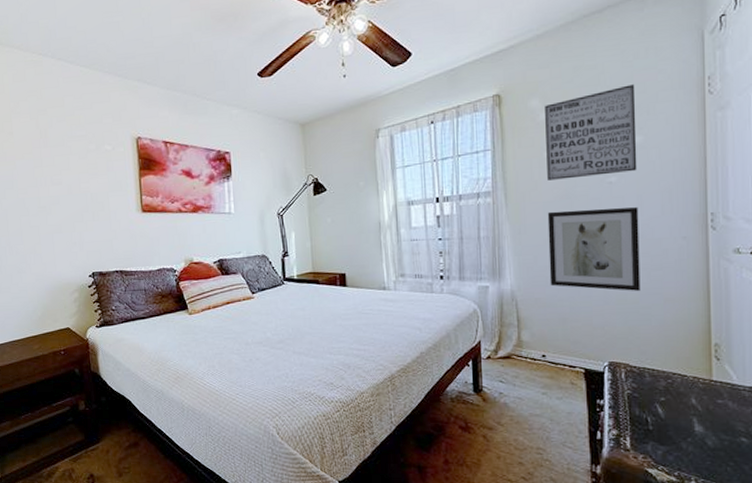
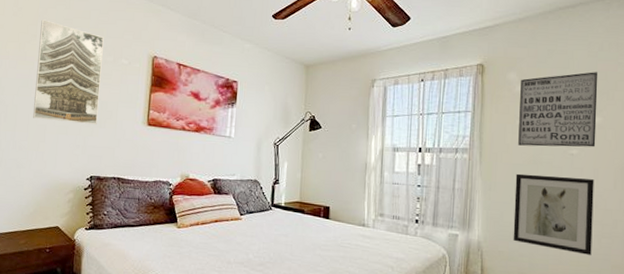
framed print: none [15,114,90,220] -> present [33,19,104,124]

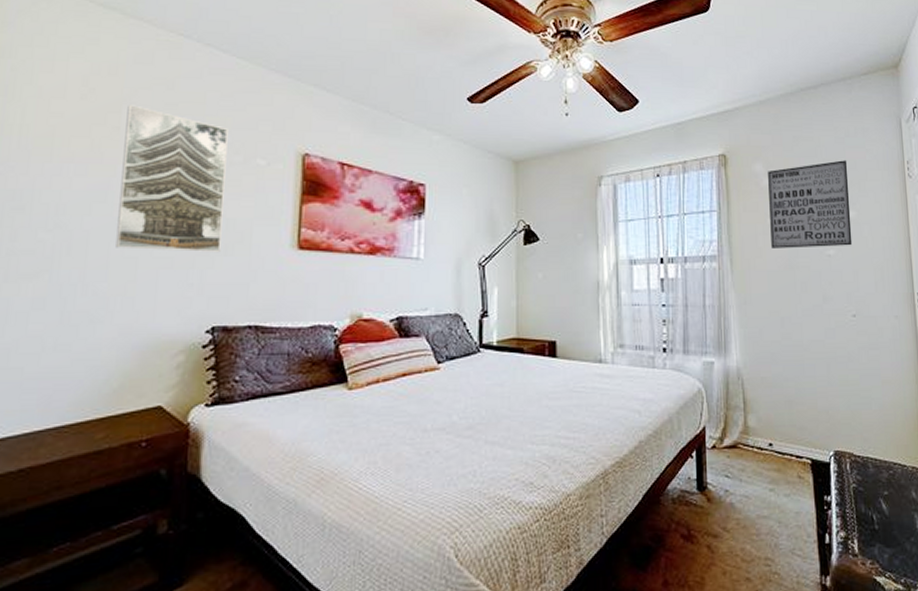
wall art: present [513,173,594,255] -> none [772,281,860,372]

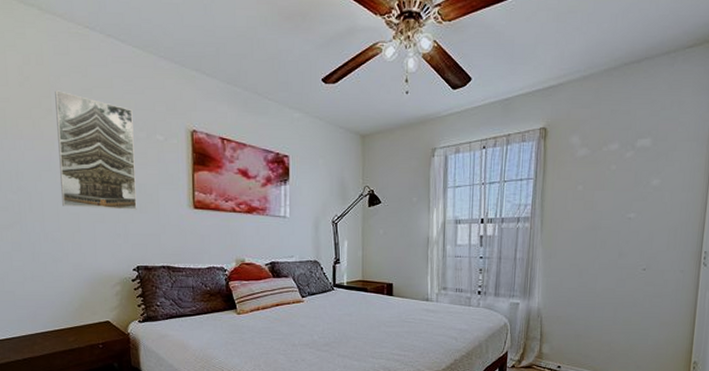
wall art: present [768,160,853,248] -> none [578,132,659,212]

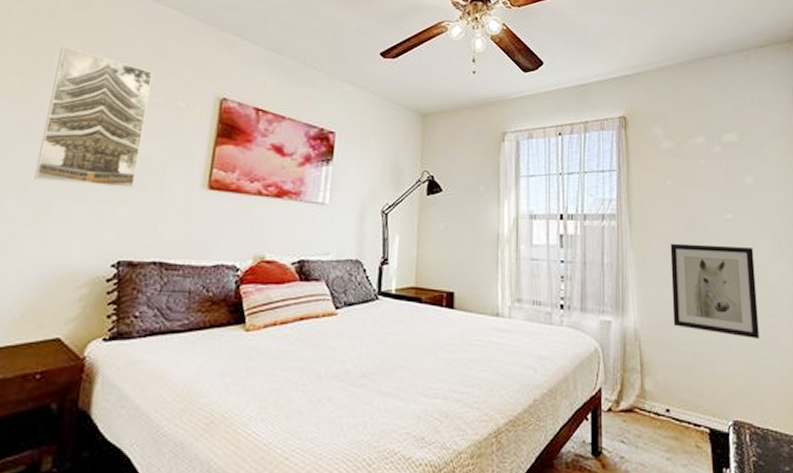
wall art: none [570,240,649,314] -> present [670,243,760,338]

